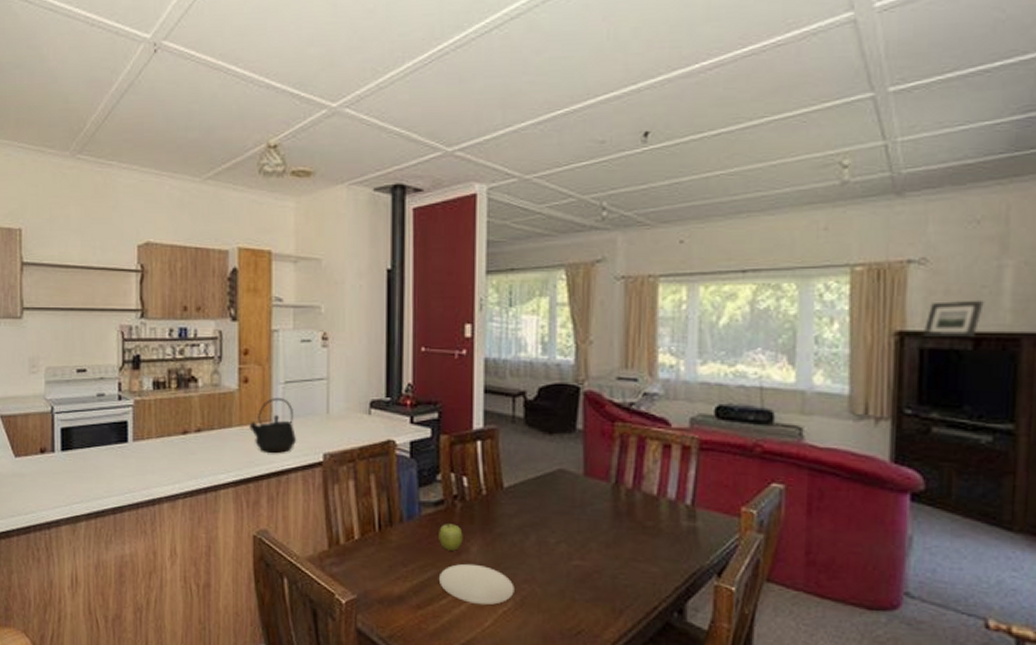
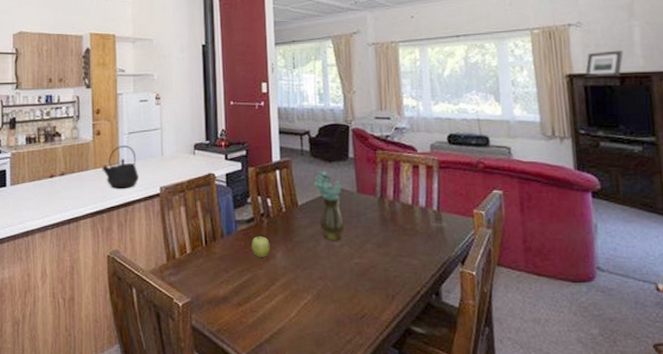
plate: present [438,563,514,606] -> none [253,267,312,300]
vase: none [526,442,564,535] -> present [313,169,344,240]

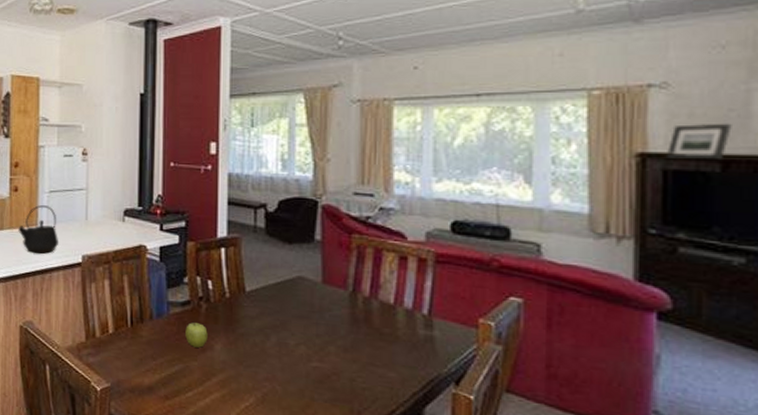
vase: present [313,169,344,240] -> none [267,250,303,338]

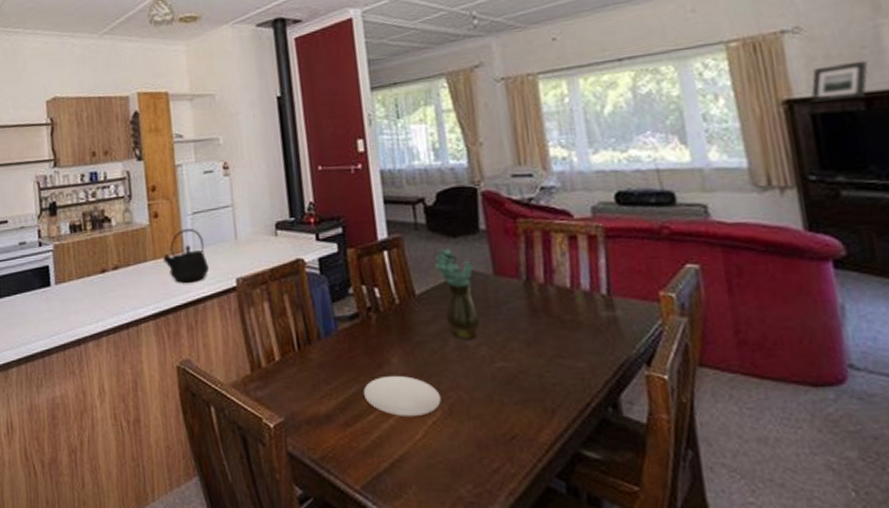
fruit: present [185,321,208,348] -> none [357,335,383,364]
plate: none [185,360,256,400] -> present [363,375,441,418]
vase: none [267,250,303,338] -> present [432,246,480,339]

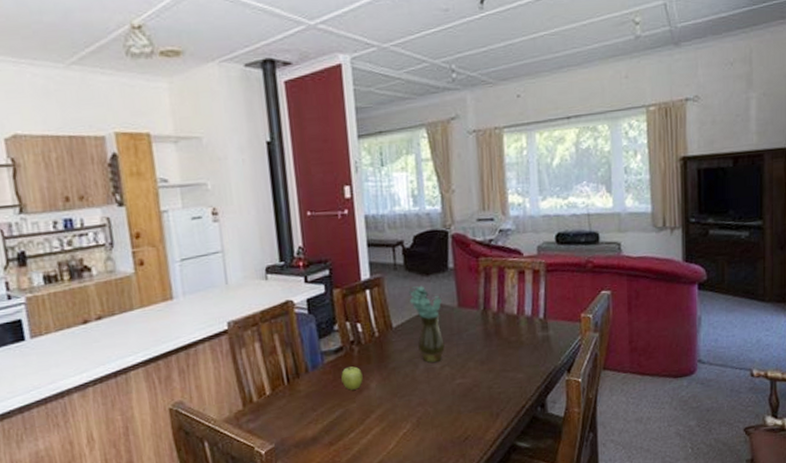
kettle: present [163,229,210,283] -> none [151,275,200,329]
fruit: none [357,335,383,364] -> present [341,366,363,390]
plate: present [363,375,441,418] -> none [345,397,411,432]
picture frame: present [810,60,868,104] -> none [699,126,738,160]

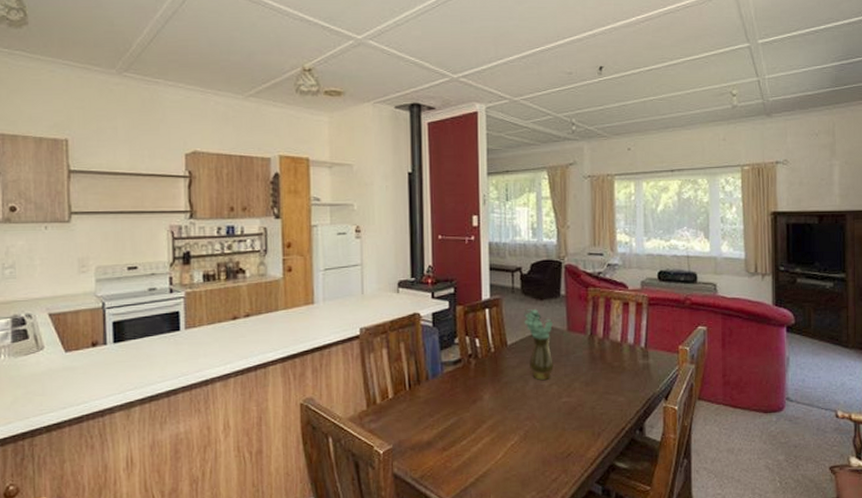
fruit: present [341,366,363,390] -> none [458,377,478,400]

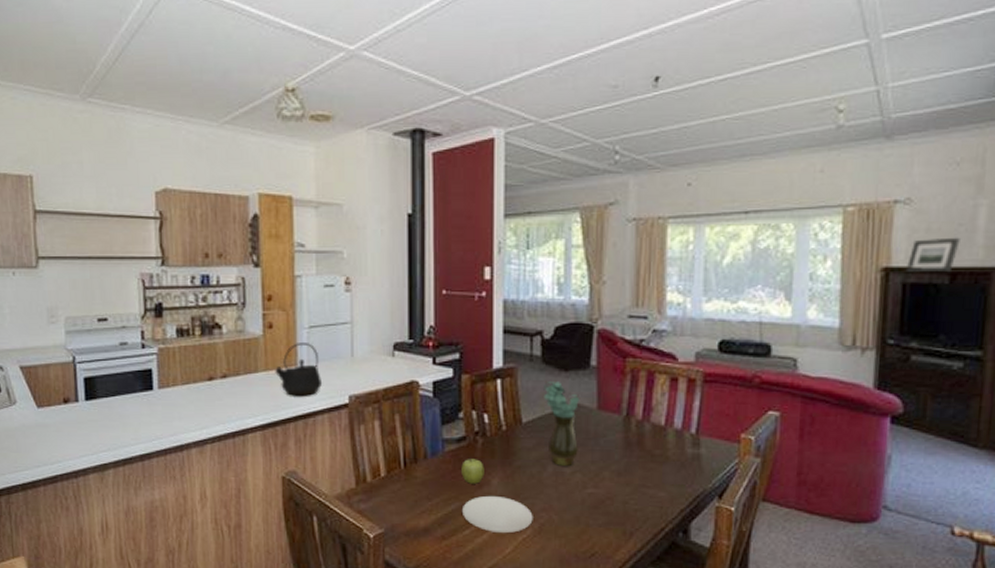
kettle: none [294,283,337,331] -> present [275,343,323,396]
fruit: none [458,377,478,400] -> present [461,457,484,484]
plate: none [459,409,519,442] -> present [461,495,533,534]
picture frame: none [788,188,823,216] -> present [905,237,960,273]

